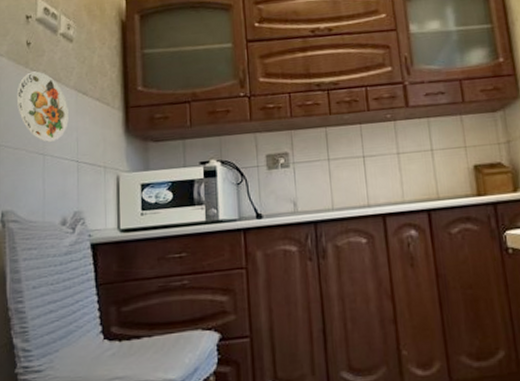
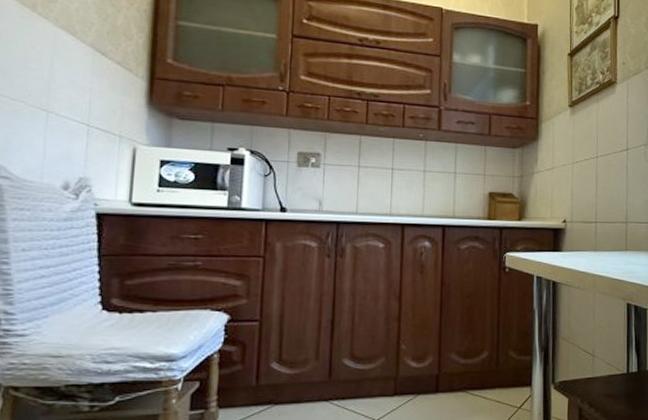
decorative plate: present [16,71,69,142] -> none [17,17,82,99]

